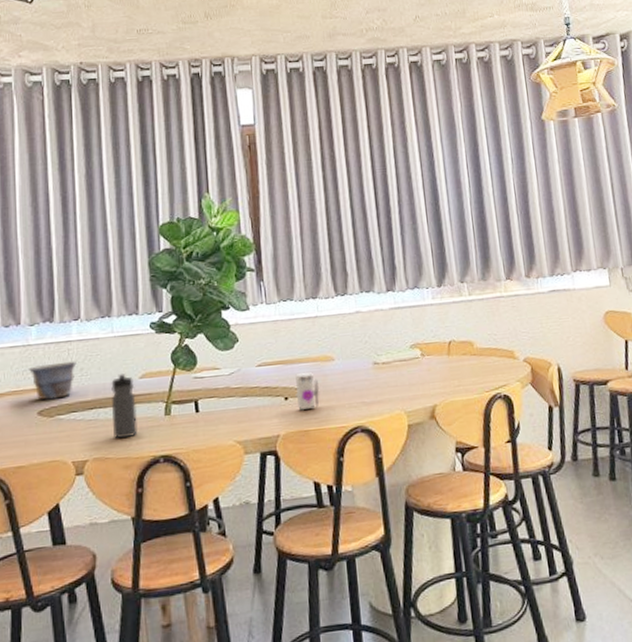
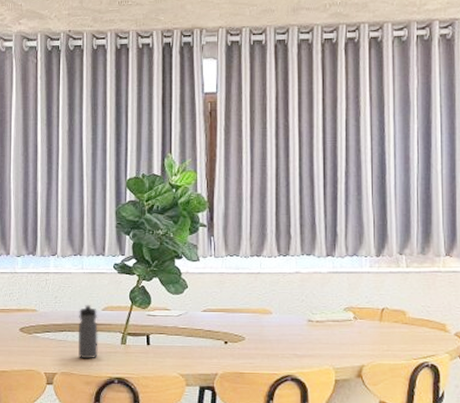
bowl: present [29,361,77,401] -> none [15,289,52,321]
toy: present [294,372,320,411] -> none [233,322,257,355]

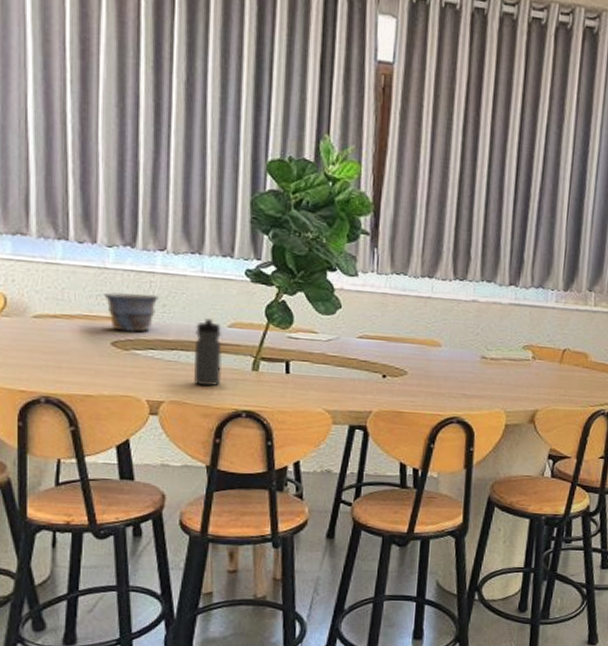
bowl: none [15,289,52,321] -> present [104,292,159,333]

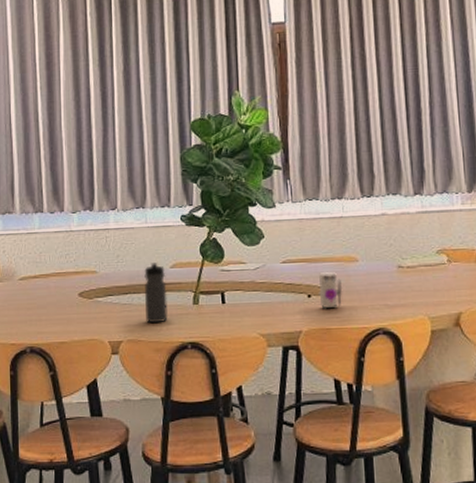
bowl: present [104,292,159,333] -> none [71,248,113,284]
toy: none [393,353,421,392] -> present [317,272,343,309]

